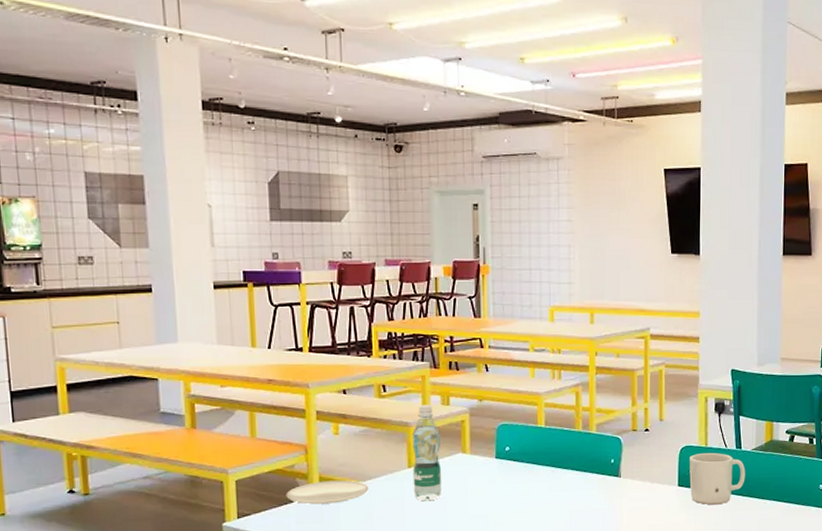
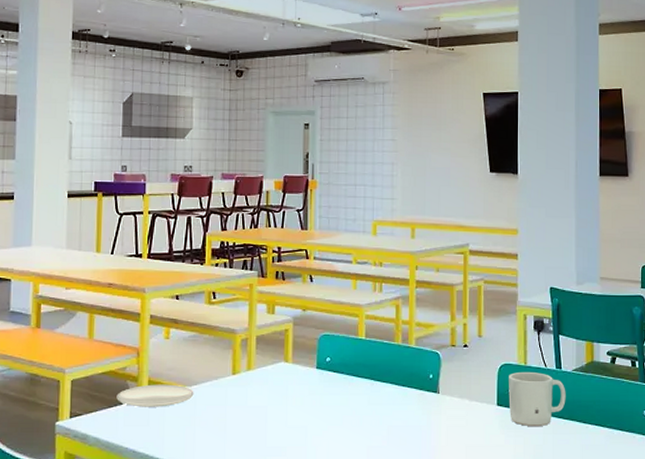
bottle: present [412,405,441,502] -> none [236,313,264,410]

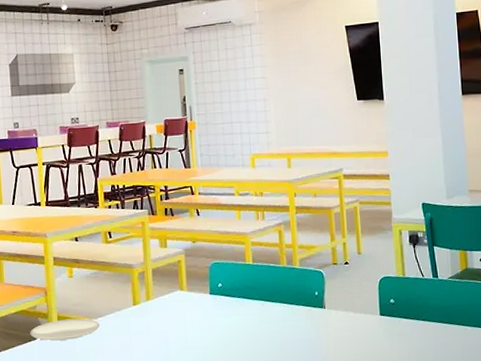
mug: present [508,371,566,427] -> none [389,282,444,333]

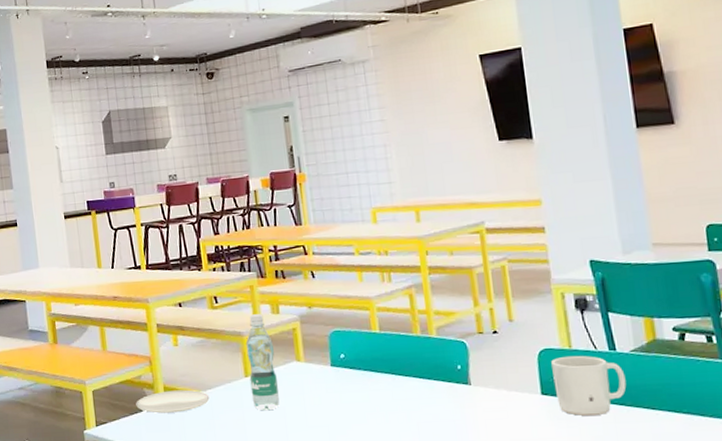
bottle: none [135,248,163,336] -> present [245,314,280,411]
mug: none [389,282,444,333] -> present [551,355,627,416]

